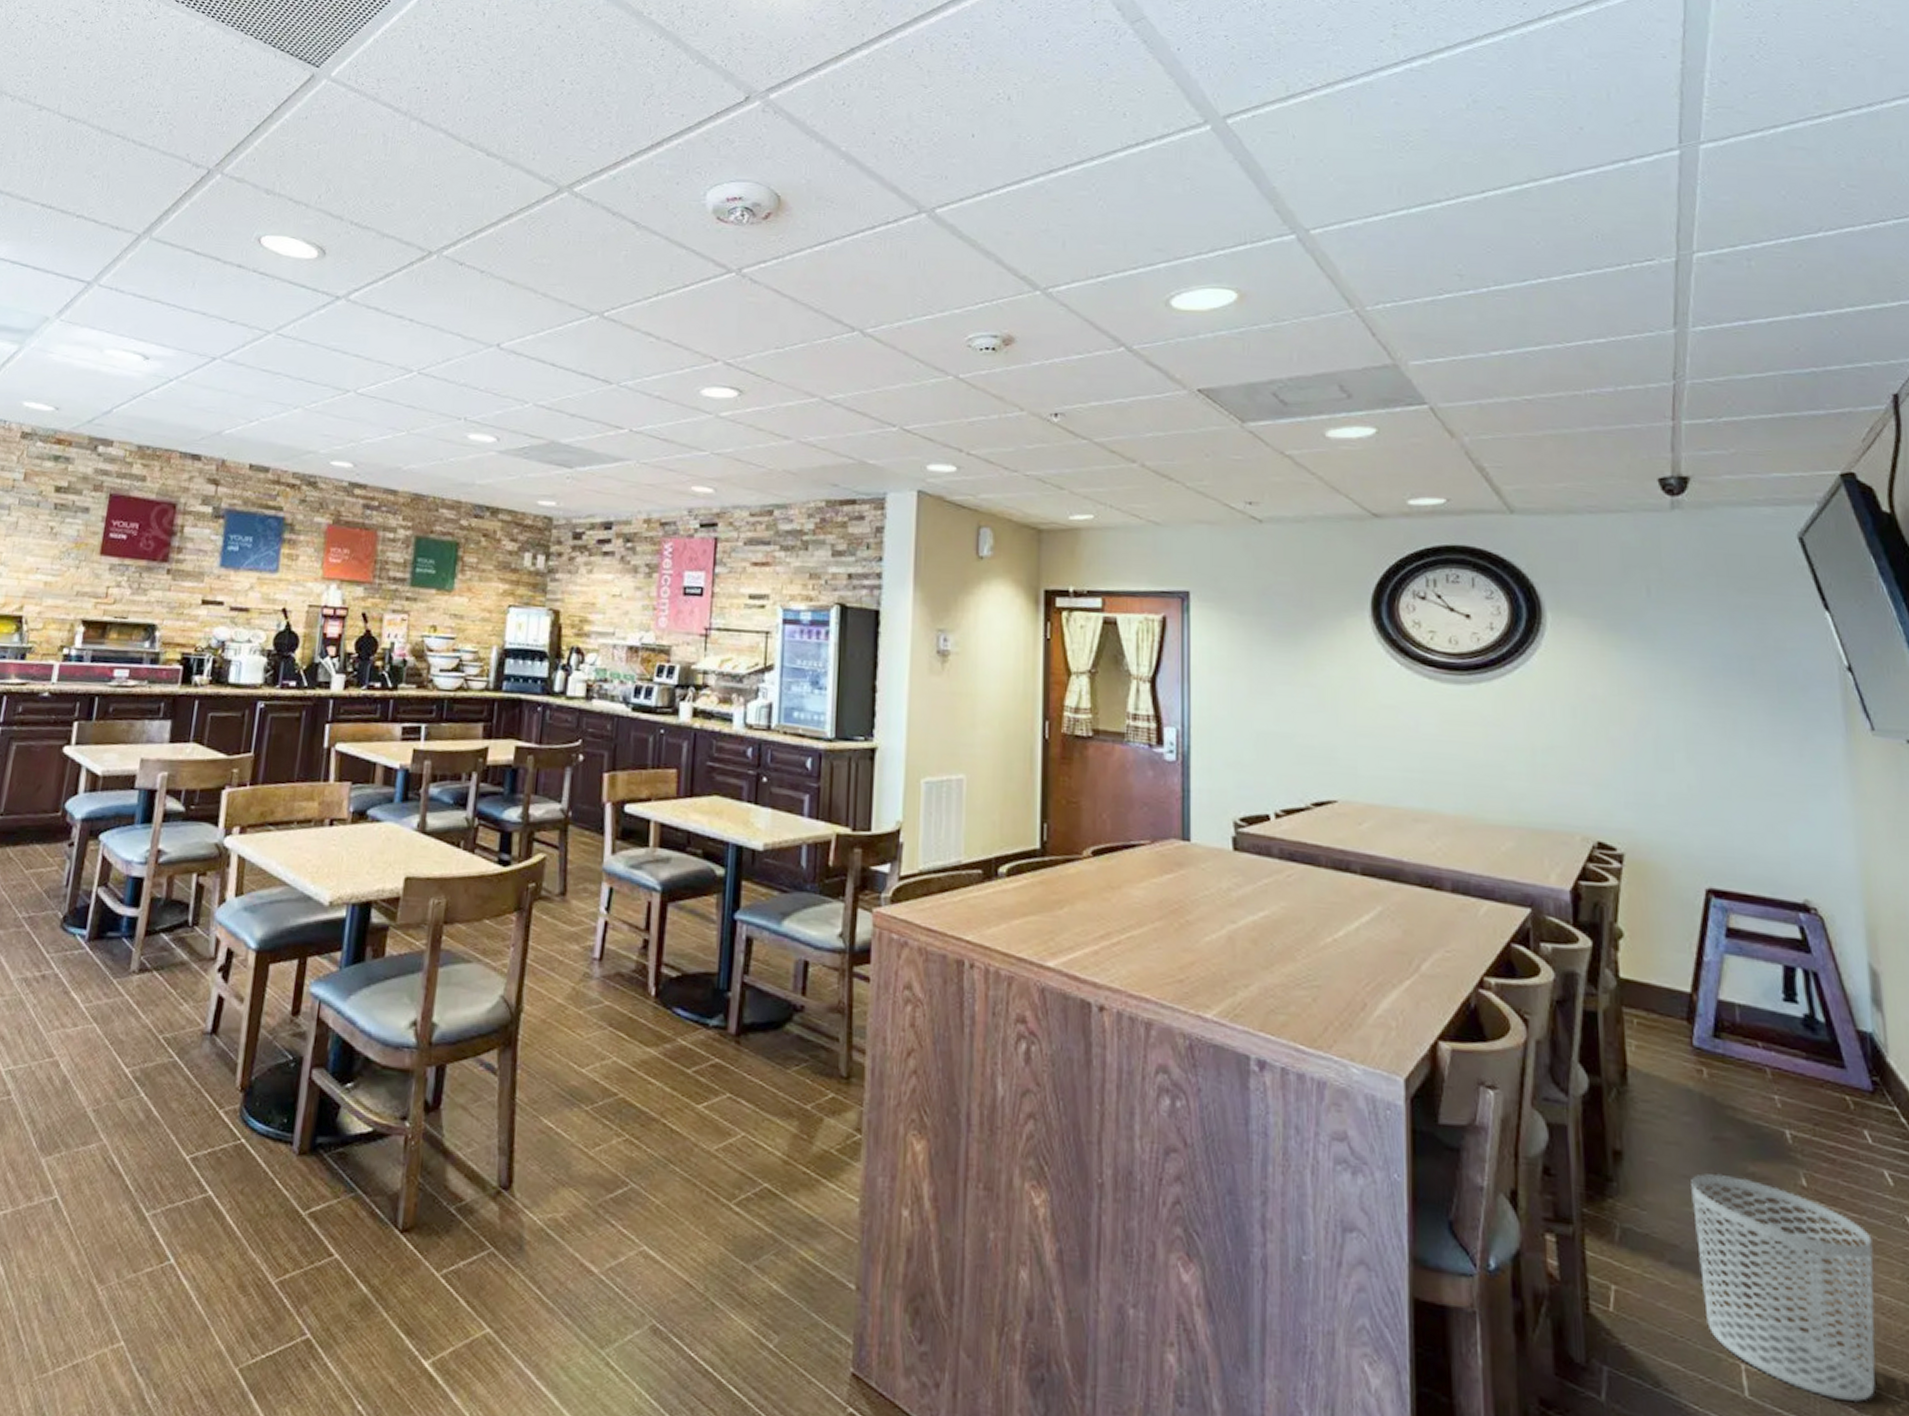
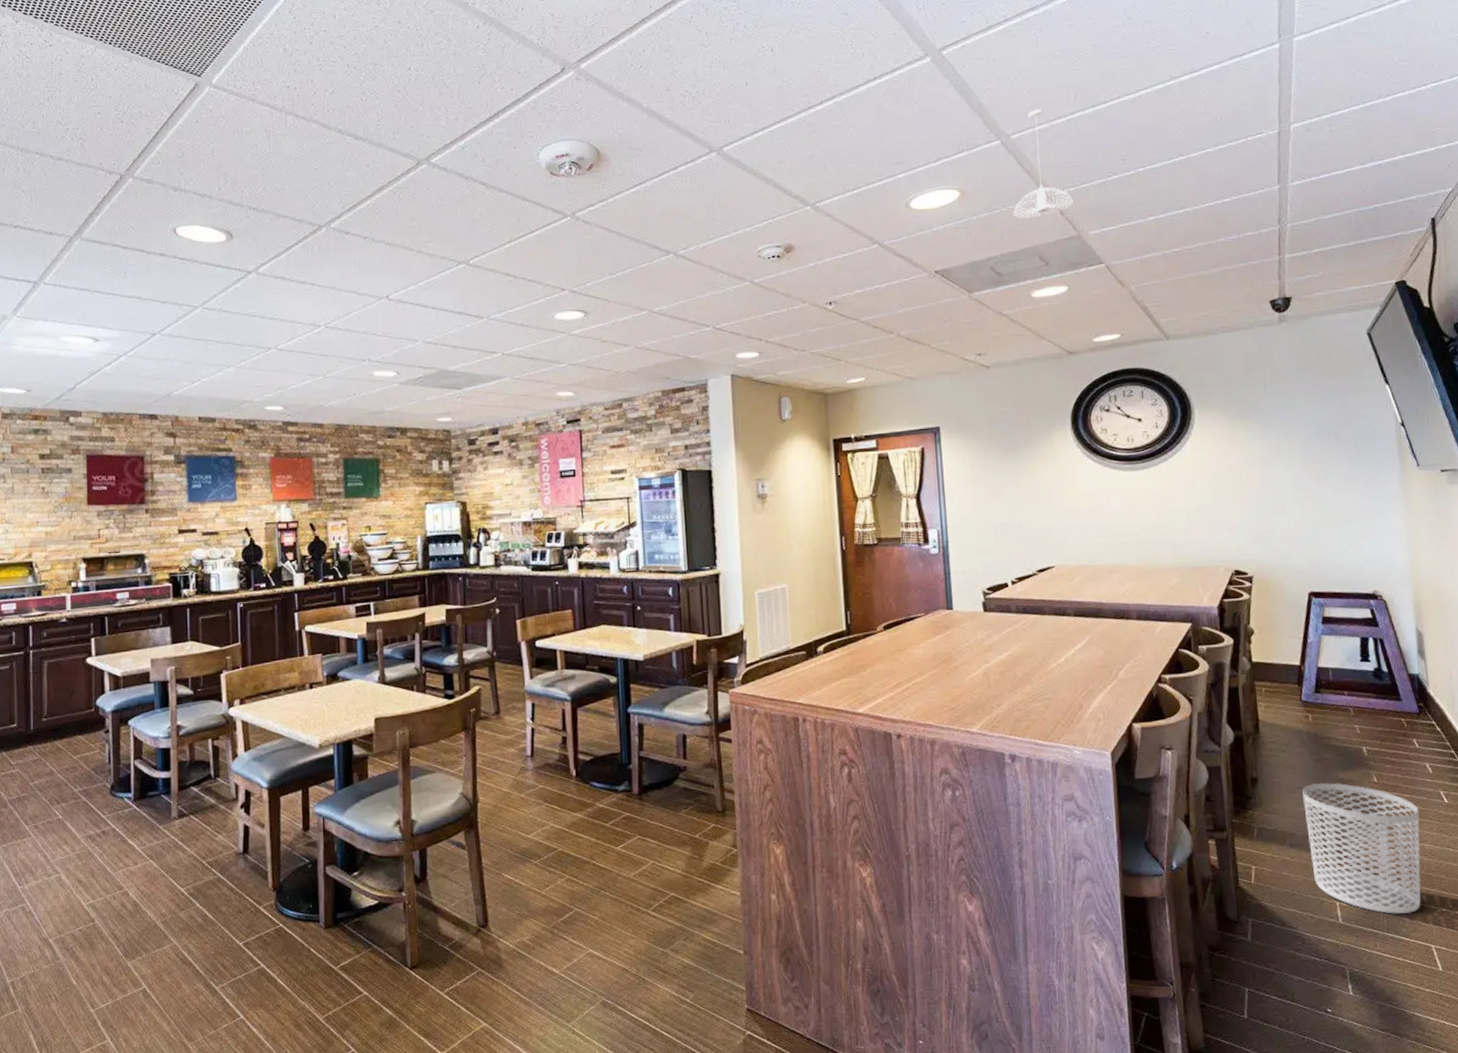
pendant light: none [1307,201,1390,336] -> present [1013,109,1073,218]

